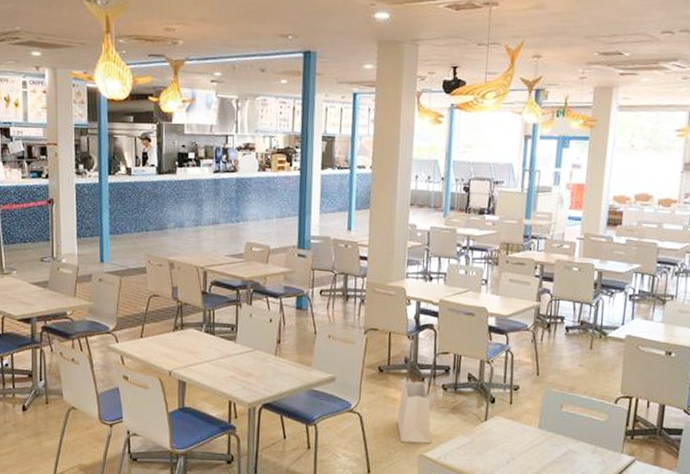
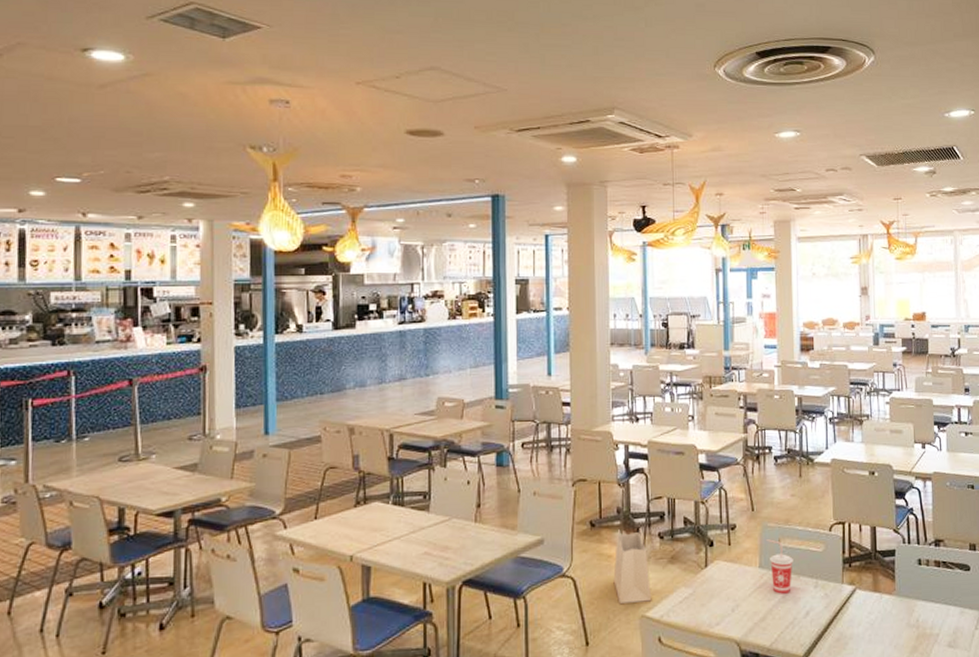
beverage cup: none [548,403,574,455] -> present [766,539,793,594]

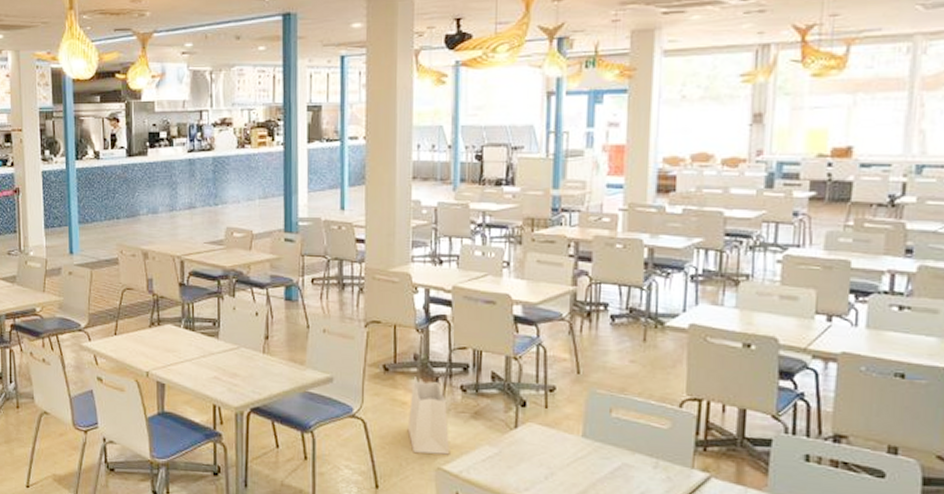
beverage cup: present [766,539,793,594] -> none [593,407,628,470]

